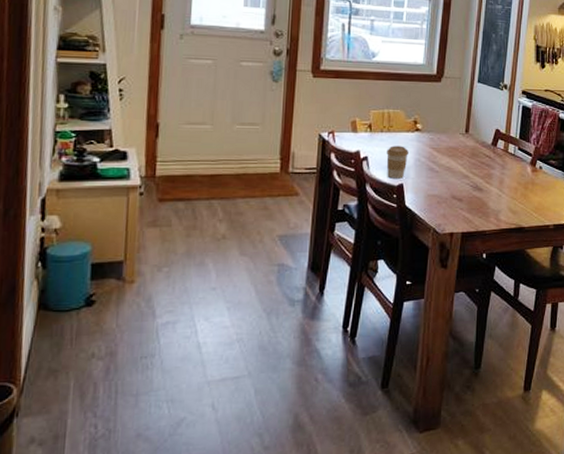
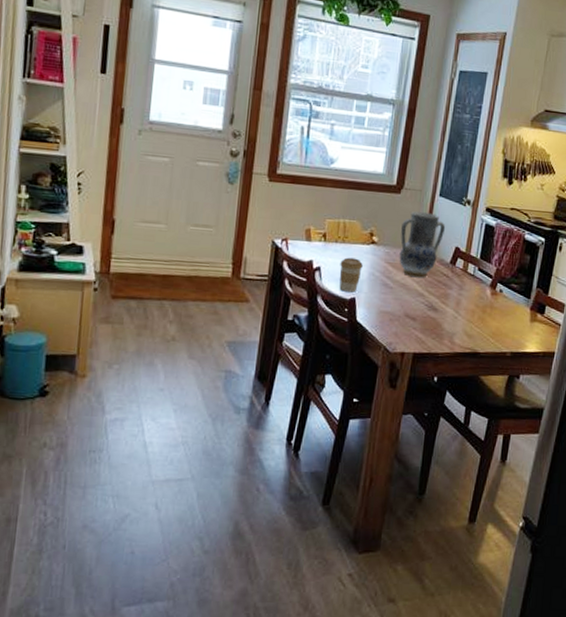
vase: none [443,97,486,161] -> present [399,211,446,278]

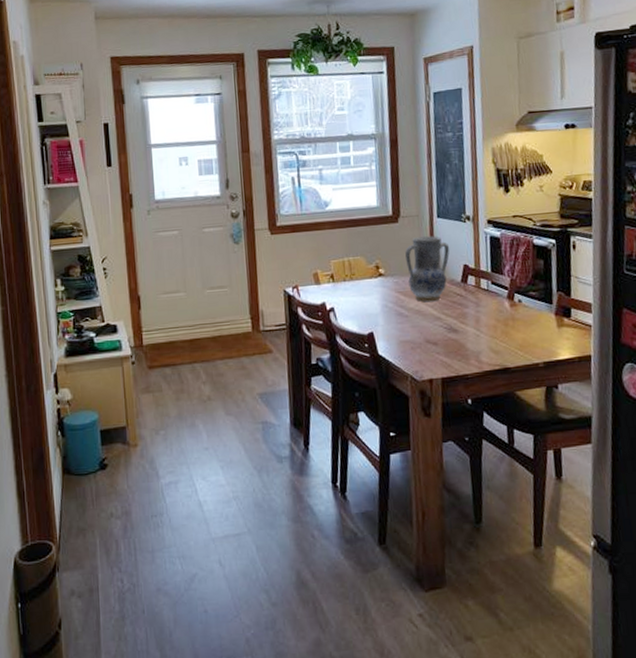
coffee cup: present [339,257,363,293] -> none [352,293,375,328]

